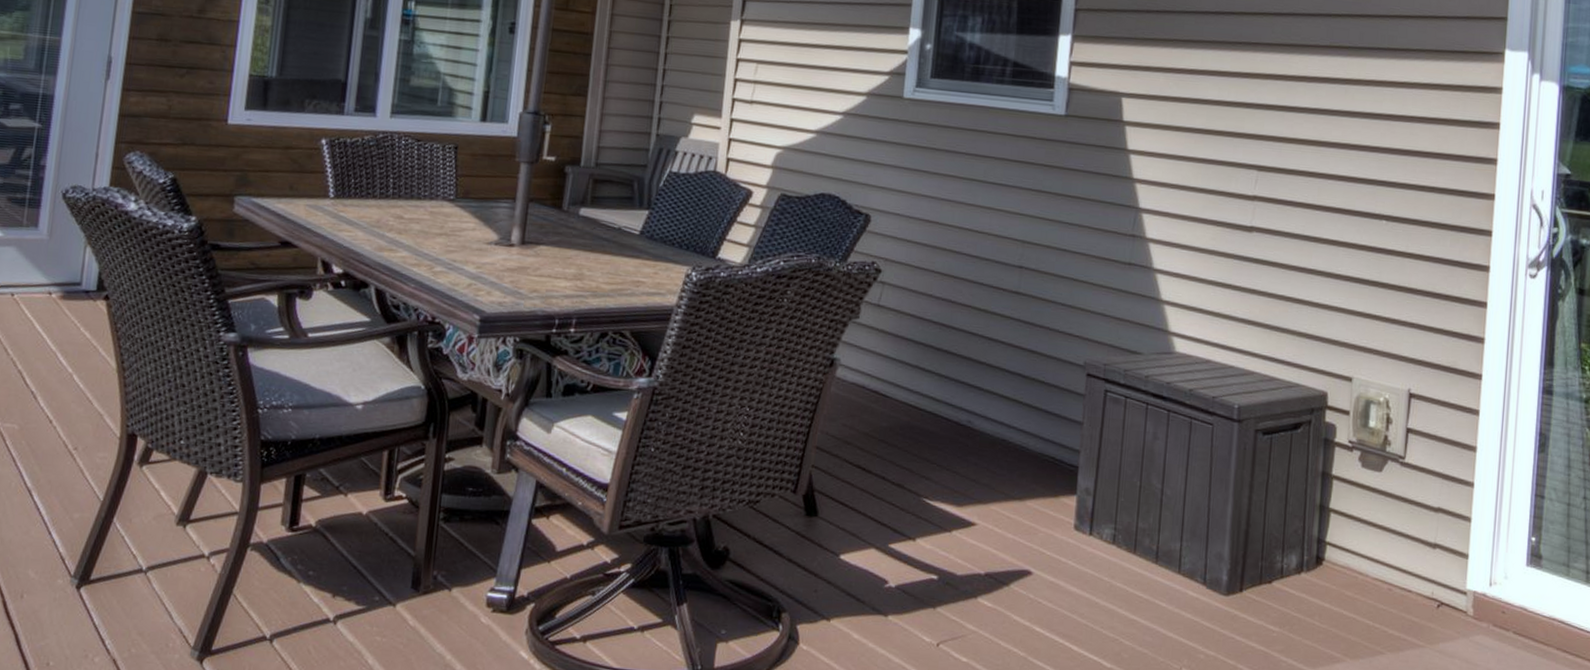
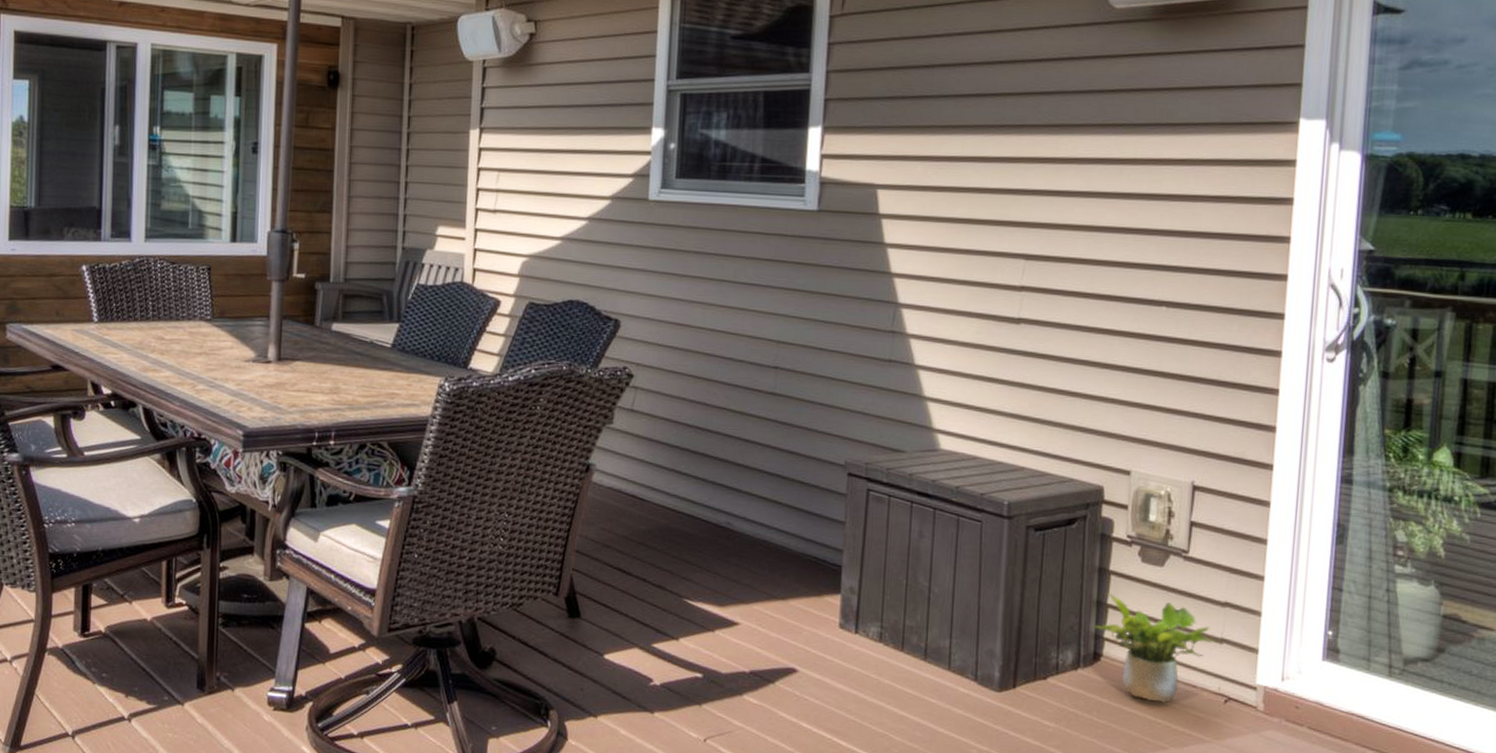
potted plant: none [1316,496,1432,609] -> present [1094,592,1219,704]

